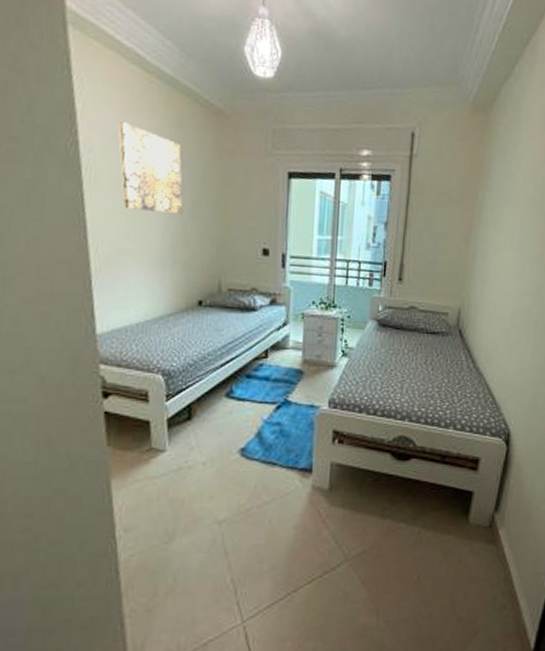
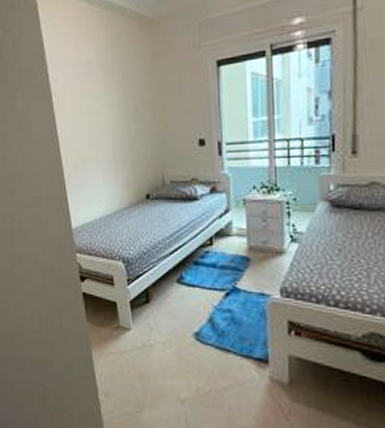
wall art: present [118,121,183,214] -> none [73,50,127,122]

